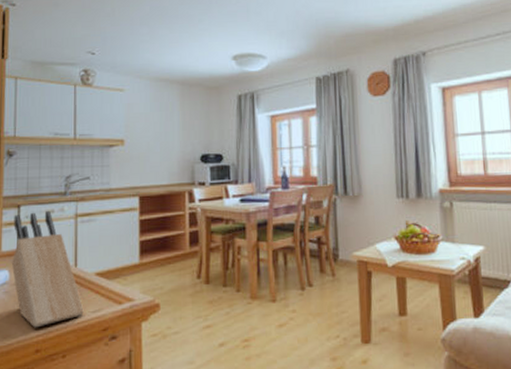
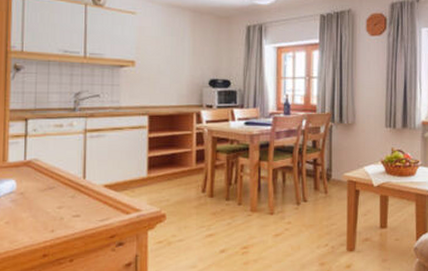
knife block: present [11,210,84,328] -> none [18,124,92,234]

